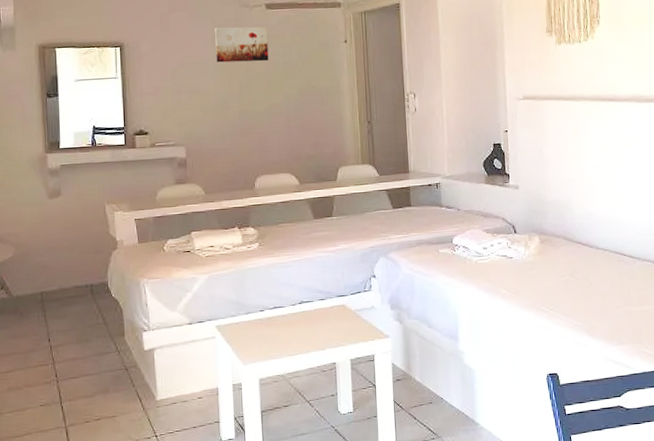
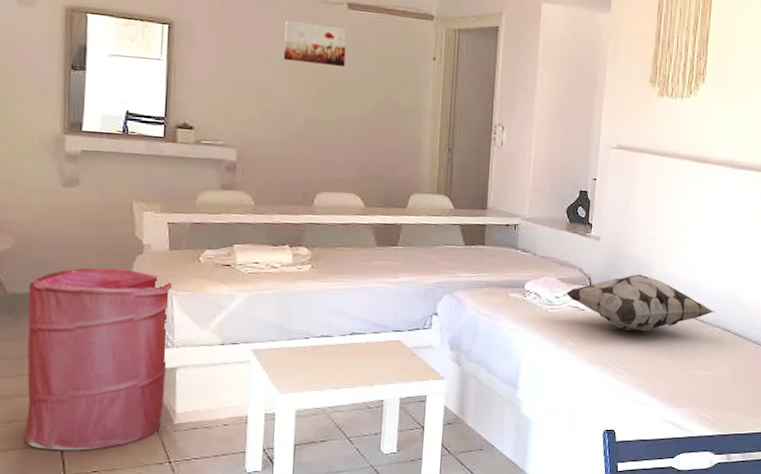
laundry hamper: none [29,264,146,433] -> present [24,268,171,451]
decorative pillow: none [492,217,642,273] -> present [565,274,715,332]

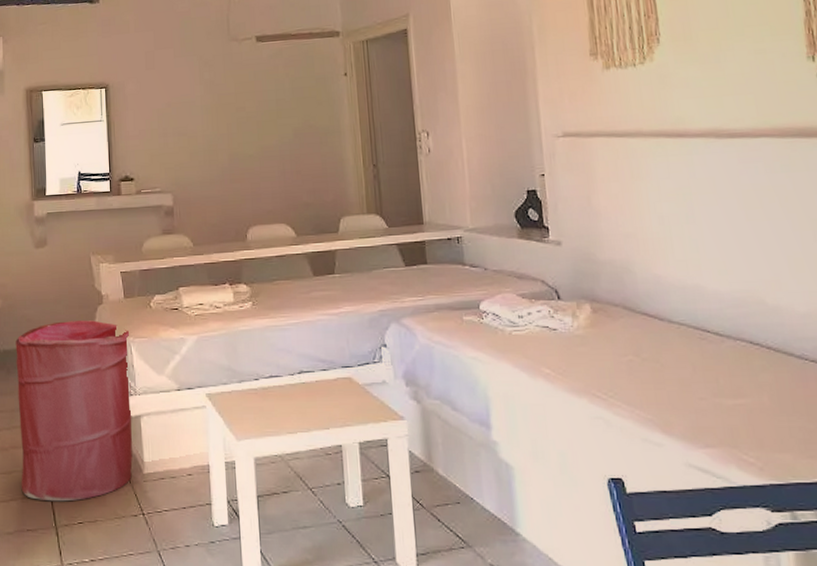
wall art: present [283,20,347,67] -> none [202,61,260,102]
decorative pillow: present [565,274,715,332] -> none [529,281,733,352]

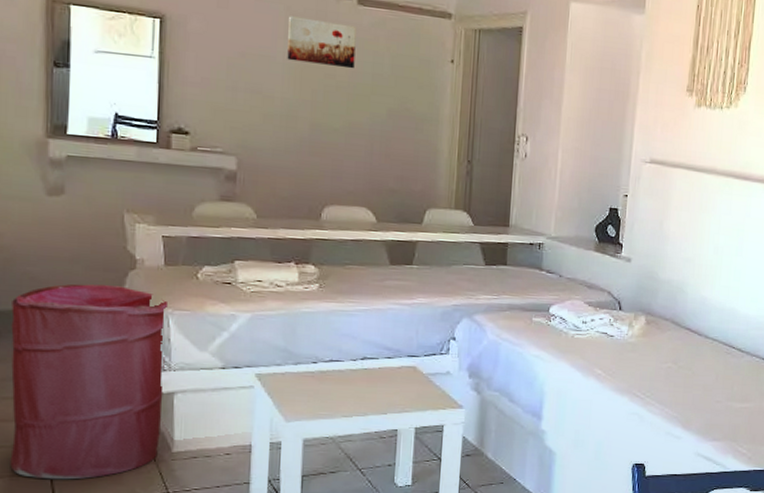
wall art: none [202,61,260,102] -> present [287,16,357,69]

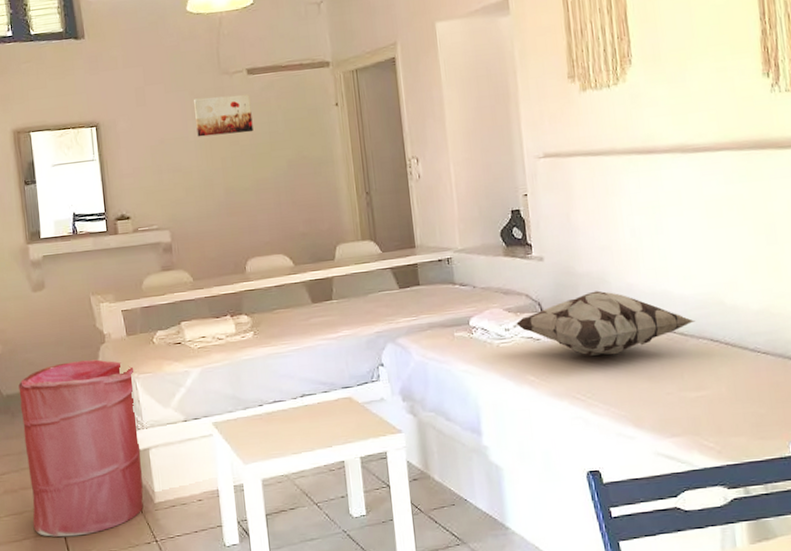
decorative pillow: none [593,298,753,361] -> present [515,290,696,356]

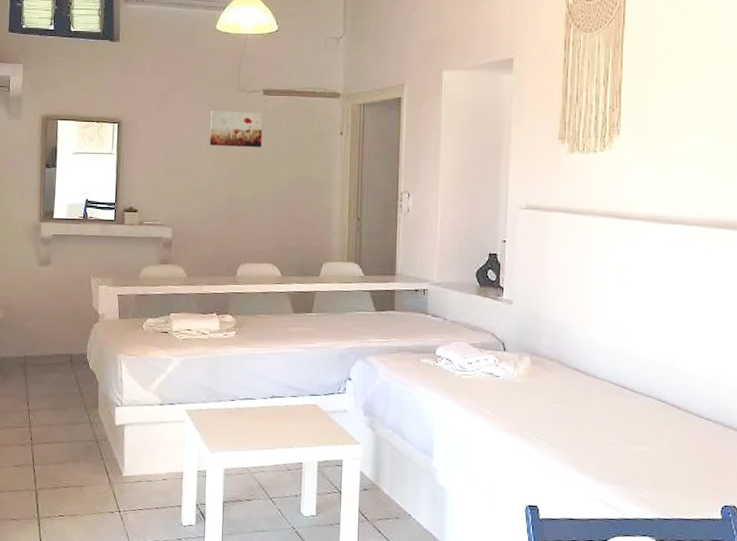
laundry hamper: present [18,359,144,537] -> none [9,335,120,496]
decorative pillow: present [515,290,696,356] -> none [478,339,647,401]

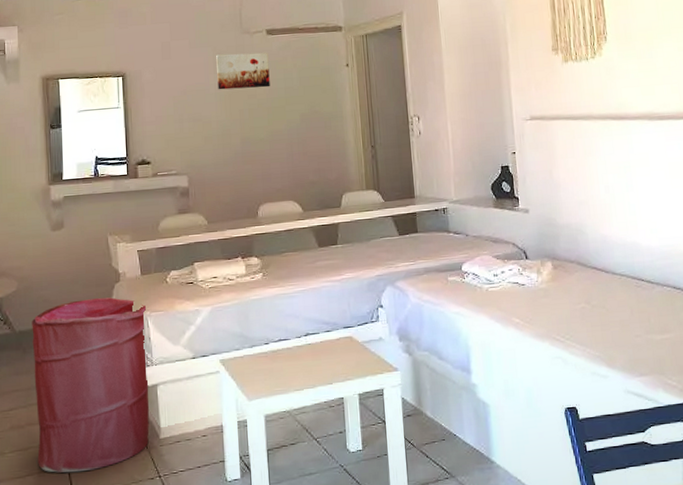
laundry hamper: none [9,335,120,496] -> present [32,297,150,473]

